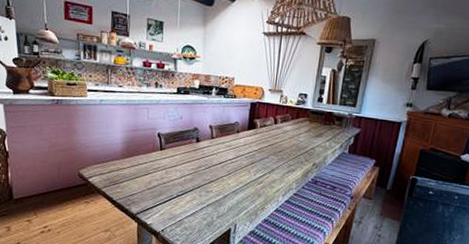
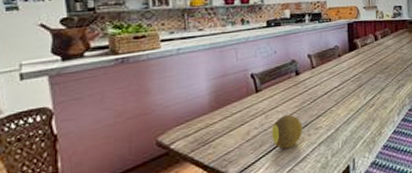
fruit: none [169,174,196,203] -> present [271,114,303,149]

